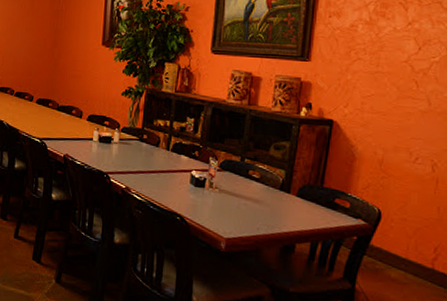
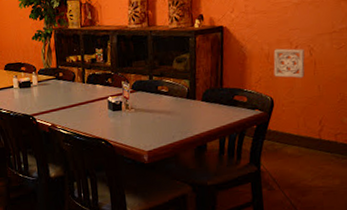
wall ornament: none [386,156,425,195] -> present [273,48,305,78]

